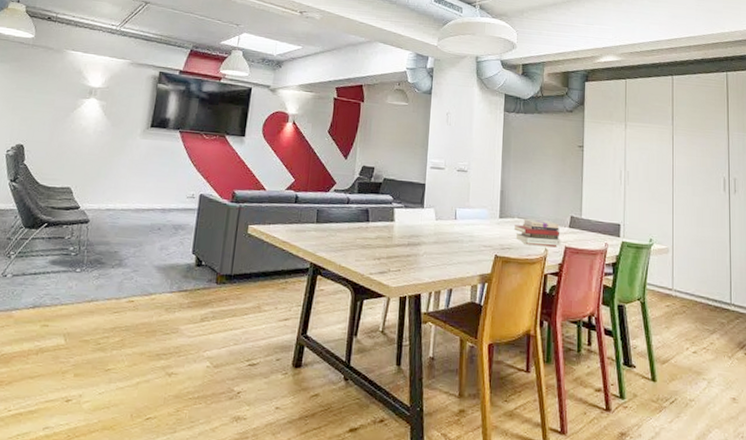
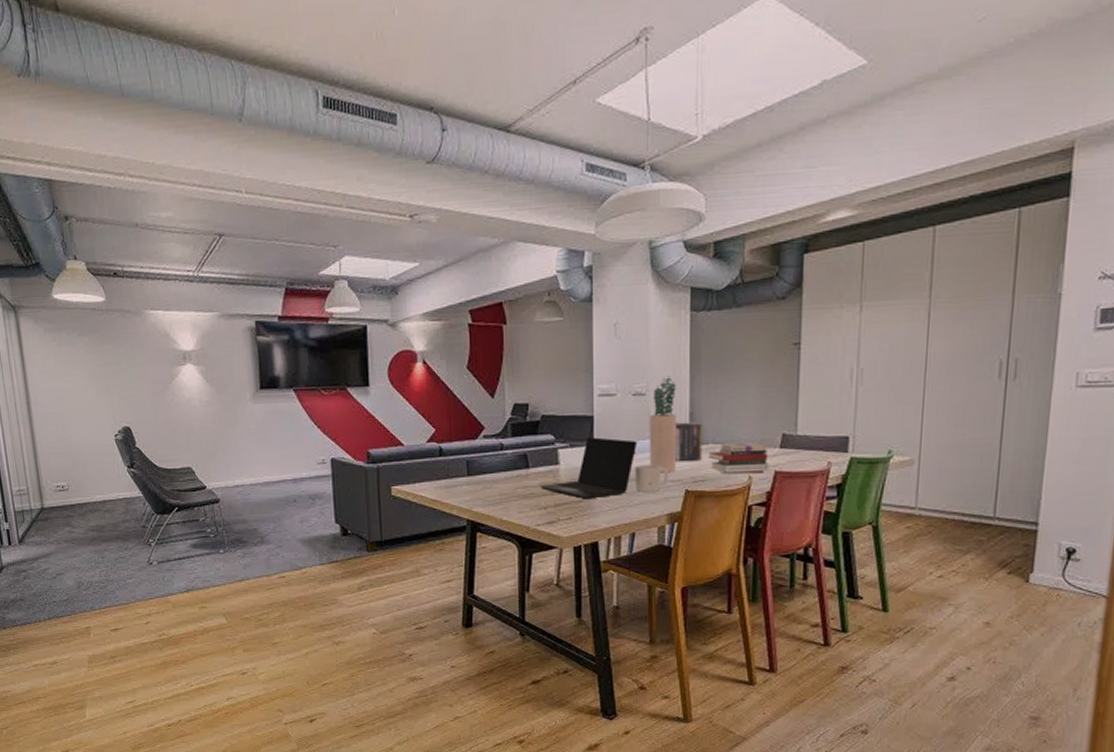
laptop: none [377,201,459,255] -> present [541,437,638,499]
mug: none [454,229,482,254] -> present [635,464,669,492]
vase: none [467,159,491,239] -> present [649,375,676,473]
books: none [487,197,511,231] -> present [674,422,703,461]

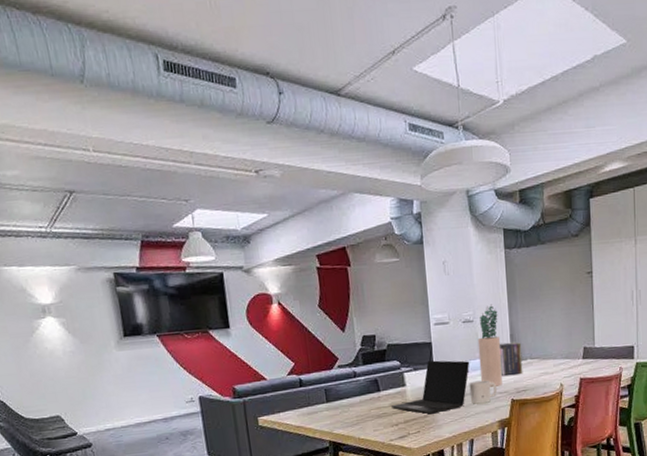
books: present [709,443,770,475] -> none [528,356,576,384]

